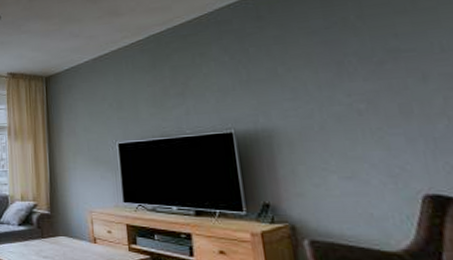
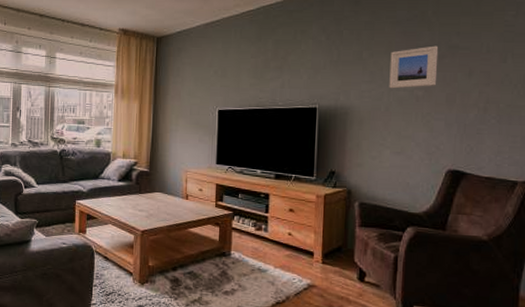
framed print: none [312,51,381,105] -> present [389,45,439,89]

